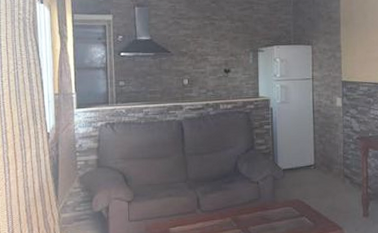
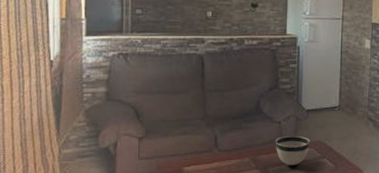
bowl: none [254,195,288,225] -> present [275,135,310,166]

